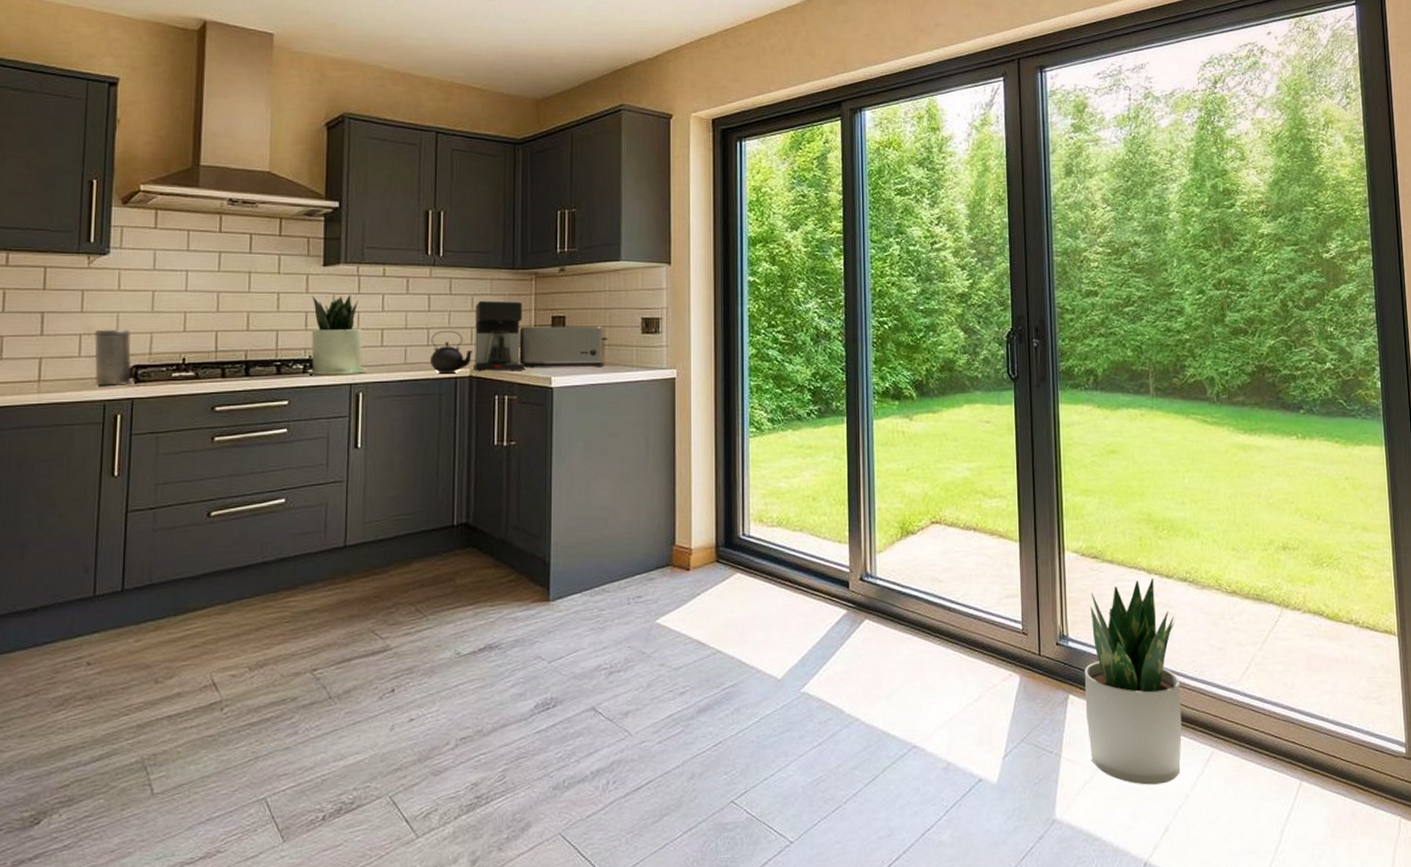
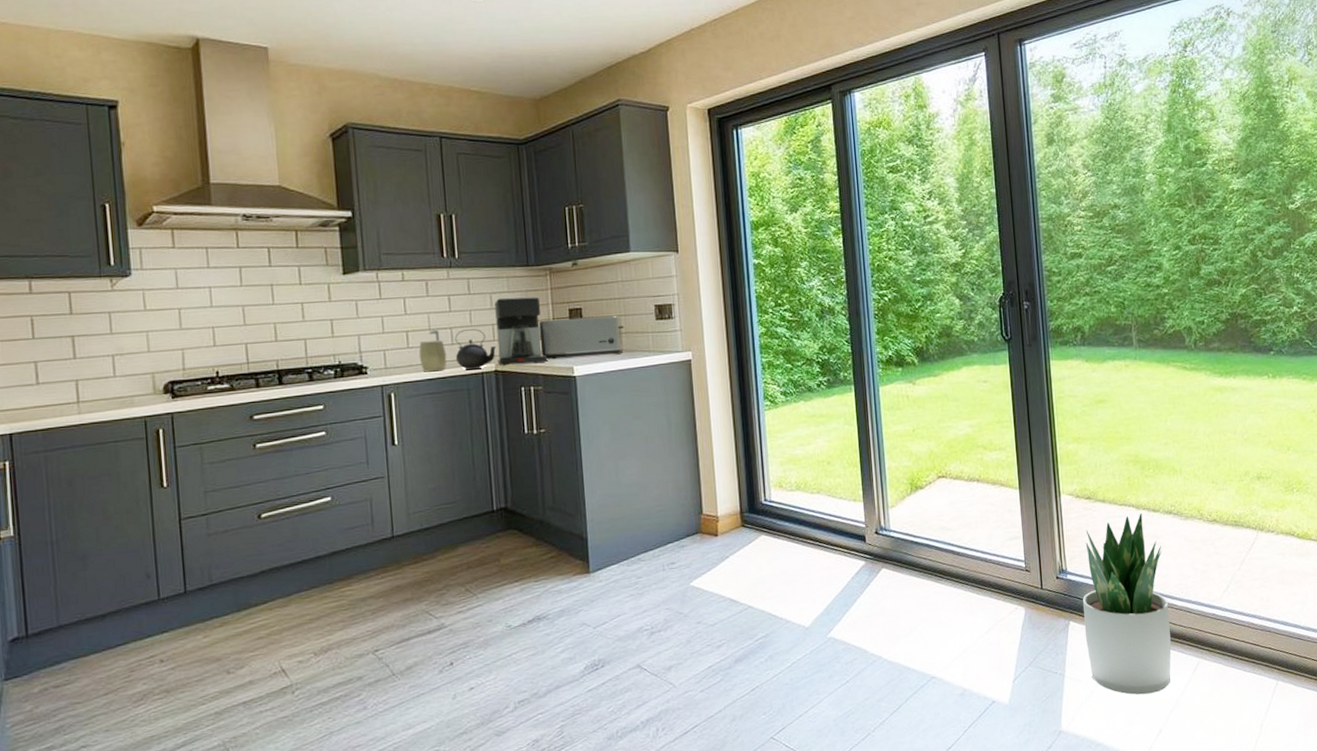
canister: present [94,329,131,386] -> none [127,347,169,403]
planter: present [307,294,368,377] -> none [335,300,397,381]
soap dispenser: none [392,330,421,373] -> present [418,330,447,372]

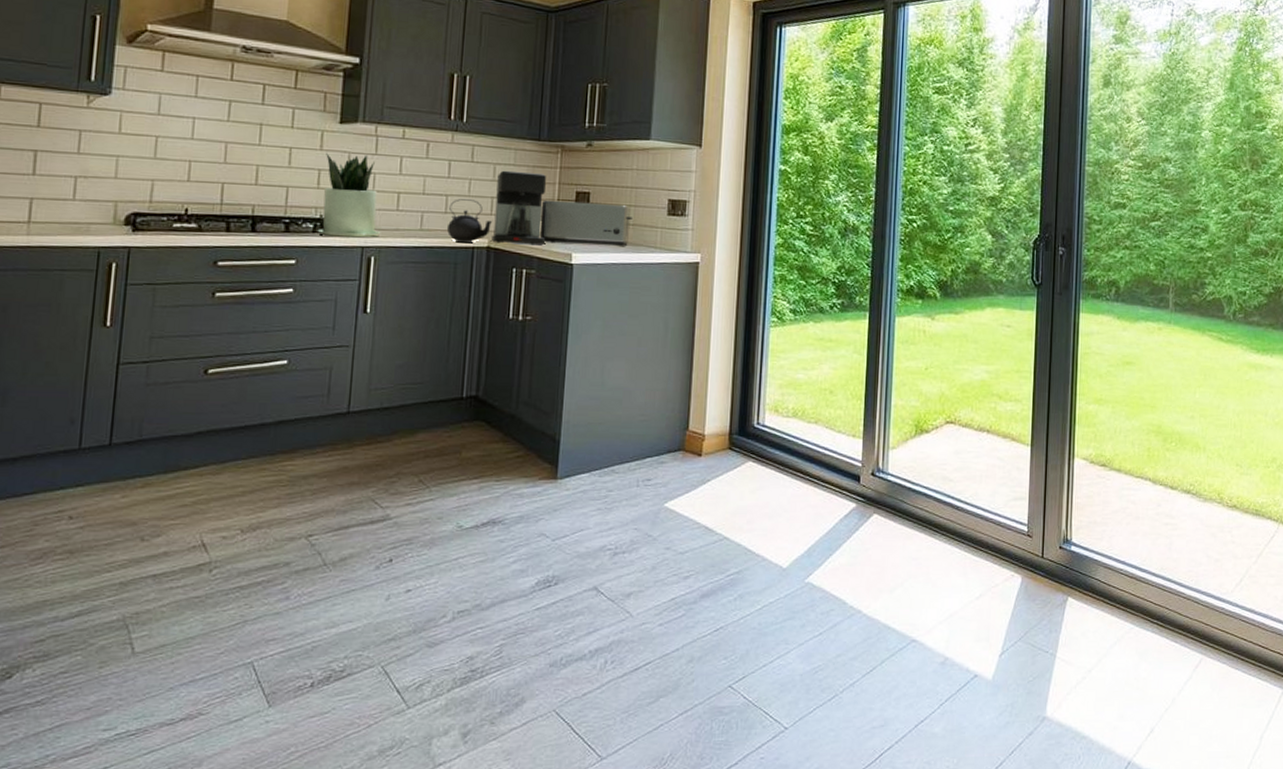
planter: none [335,300,397,381] -> present [317,152,381,239]
soap dispenser: present [418,330,447,372] -> none [407,195,438,240]
planter: present [1082,513,1172,695] -> none [1082,489,1175,688]

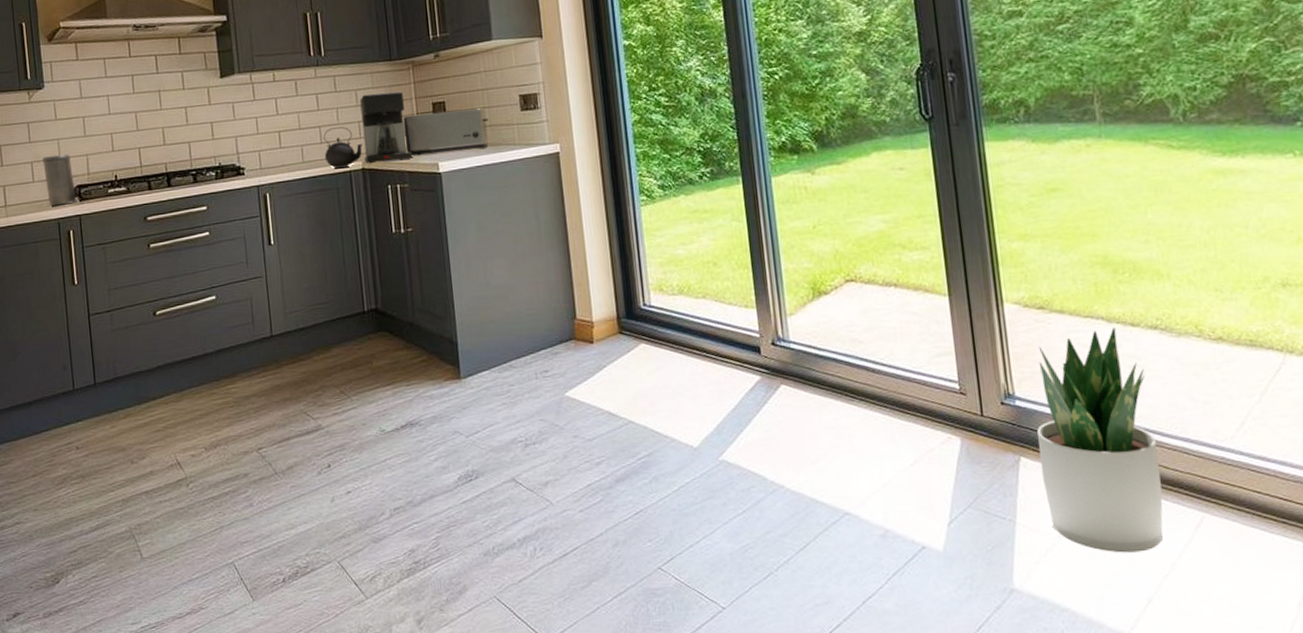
canister: none [90,173,130,233] -> present [42,153,77,206]
planter: present [317,152,381,239] -> none [214,102,271,182]
planter: none [1082,489,1175,688] -> present [1036,328,1164,553]

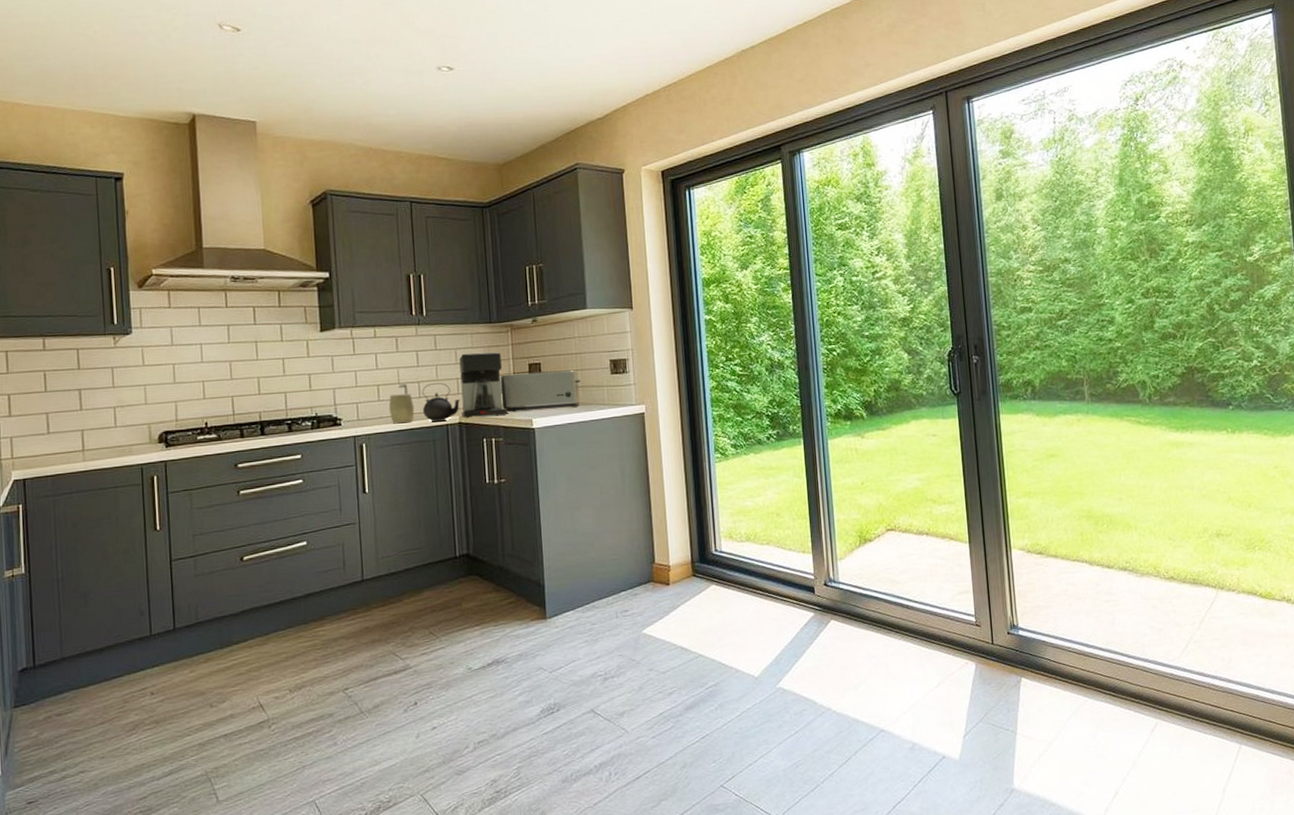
canister: present [42,153,77,206] -> none [127,399,163,452]
soap dispenser: none [290,129,317,172] -> present [388,384,415,424]
planter: present [1036,328,1164,553] -> none [1034,569,1128,755]

